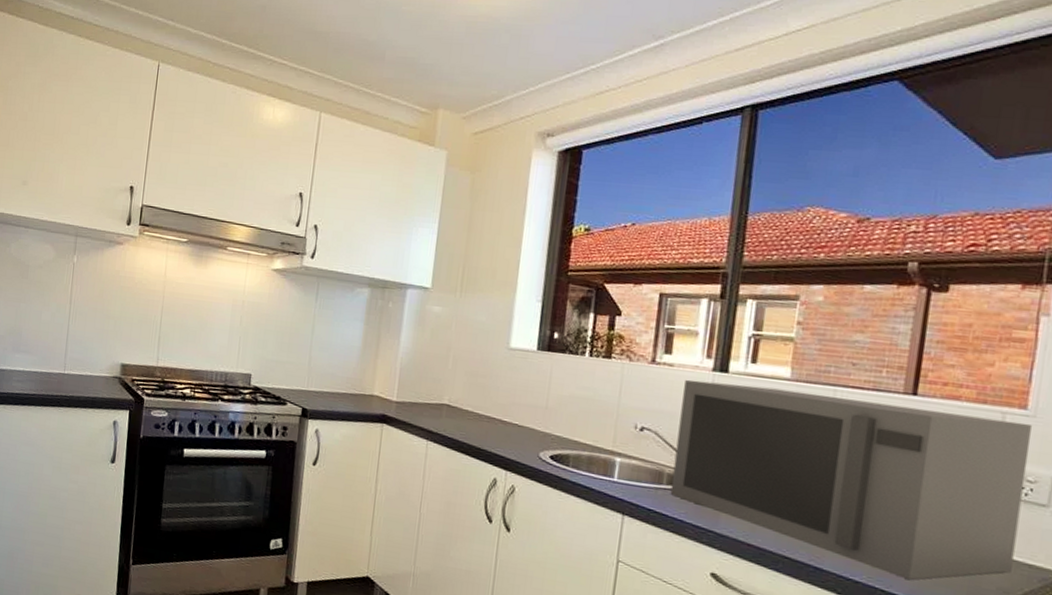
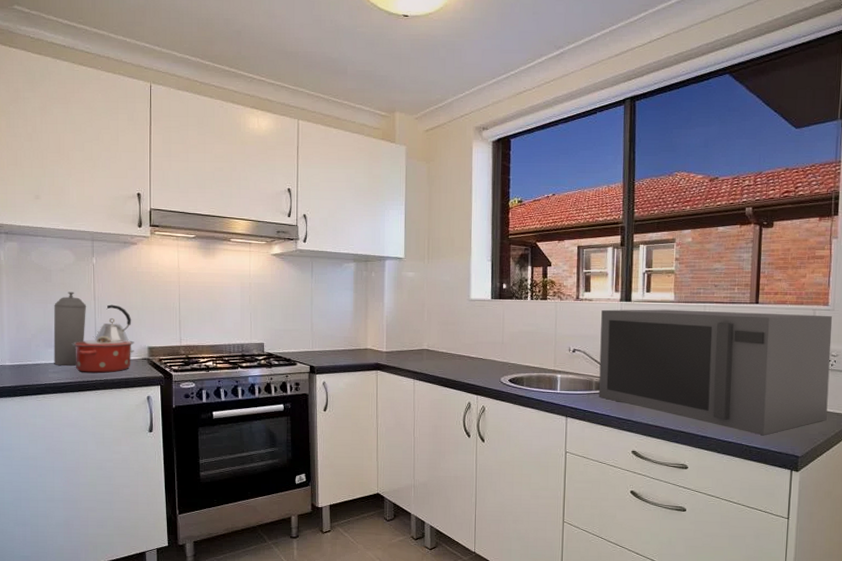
canister: none [19,291,62,376] -> present [53,292,87,367]
casserole: none [40,345,107,389] -> present [72,335,134,374]
kettle: none [63,310,108,369] -> present [93,304,134,353]

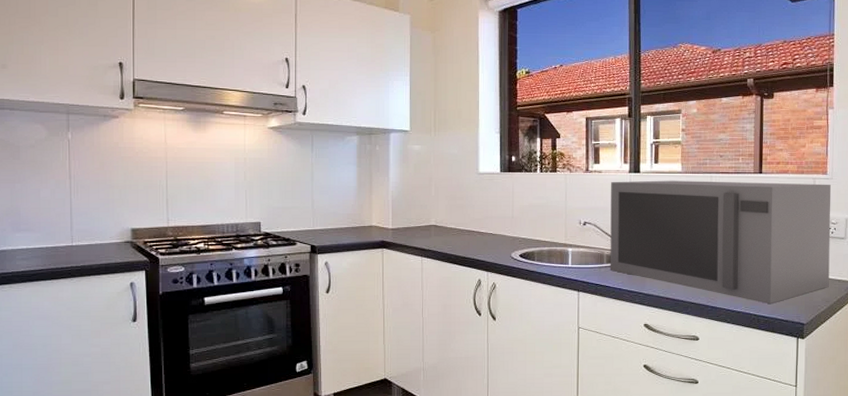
canister: present [53,292,87,367] -> none [22,170,61,252]
casserole: present [72,335,134,374] -> none [43,217,116,259]
kettle: present [93,304,134,353] -> none [68,183,116,236]

